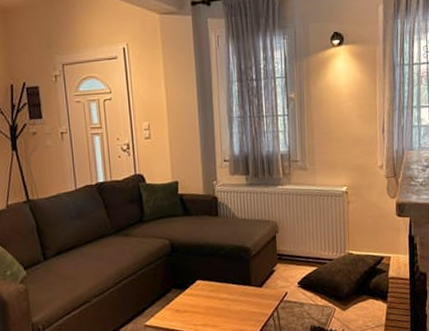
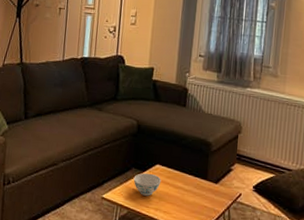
bowl: none [175,290,205,315] -> present [133,173,162,196]

